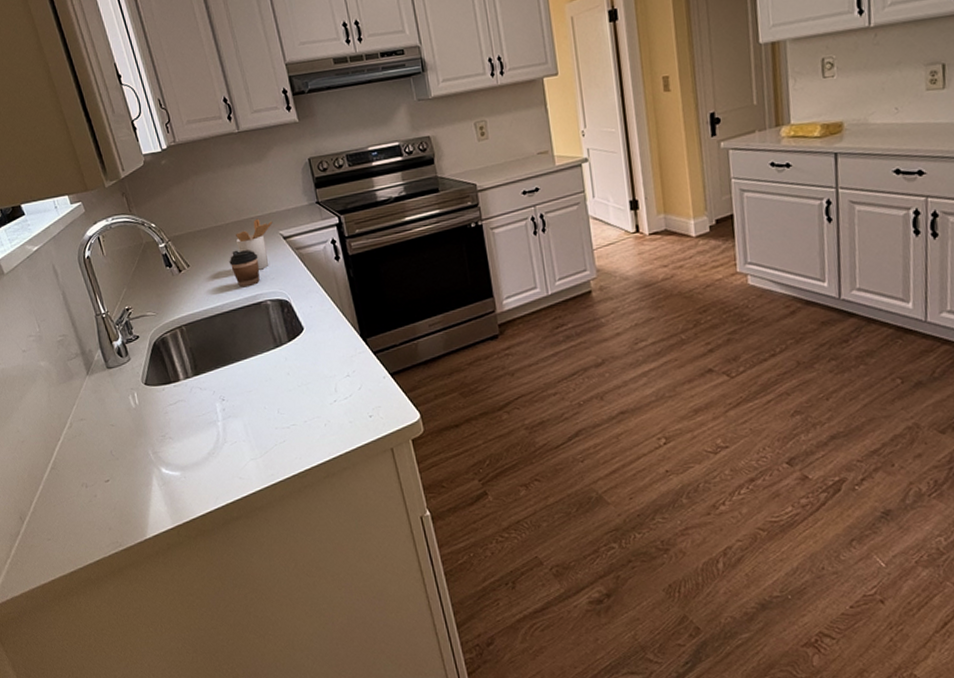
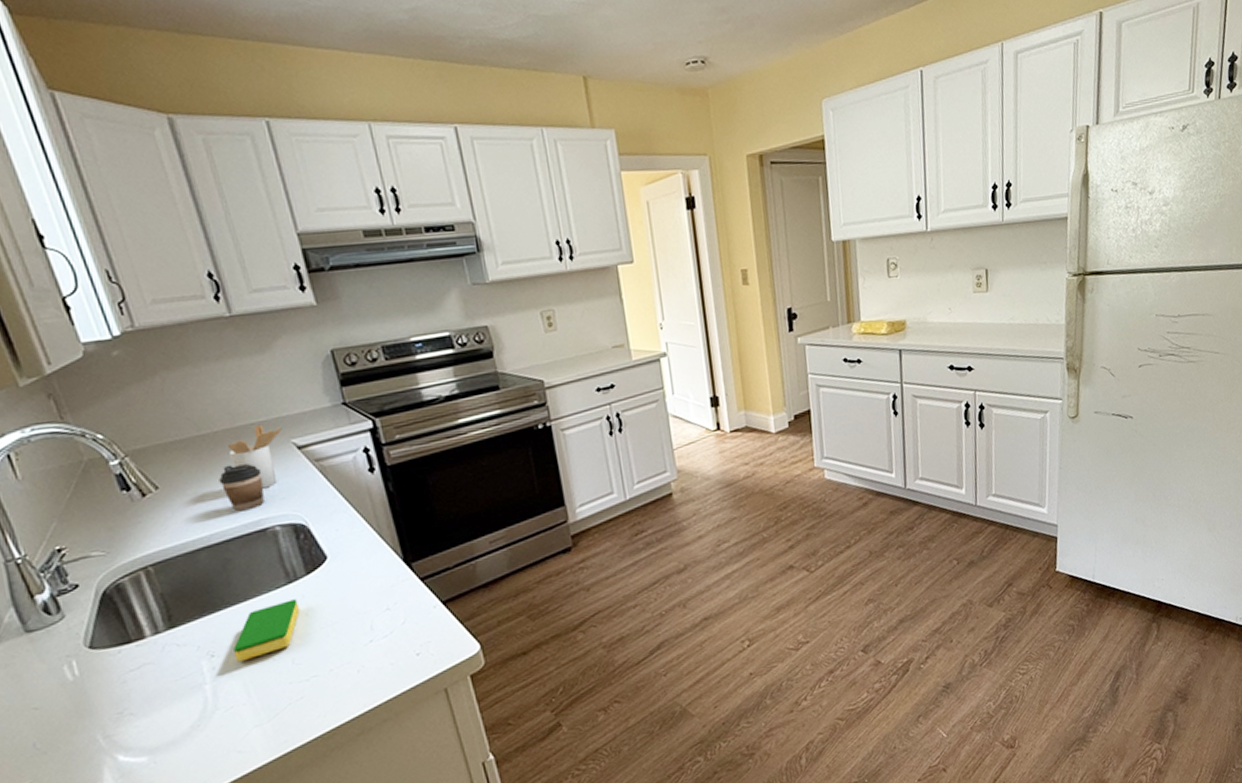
dish sponge: none [237,361,284,407] -> present [233,599,301,663]

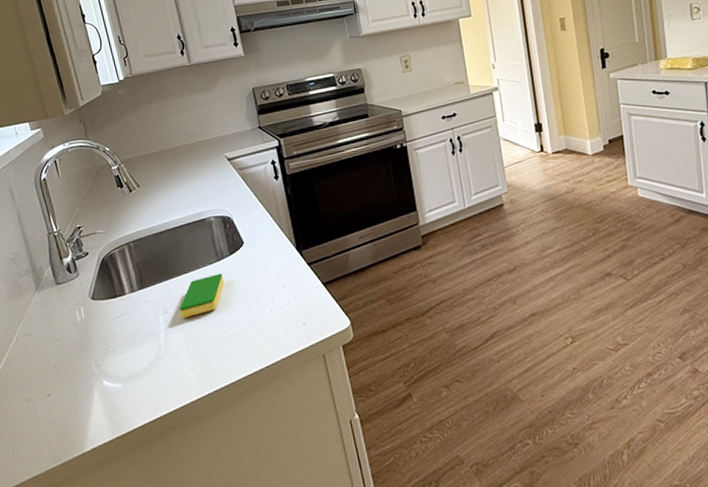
coffee cup: present [219,464,265,512] -> none [177,170,205,206]
utensil holder: present [228,424,283,489] -> none [183,142,219,189]

